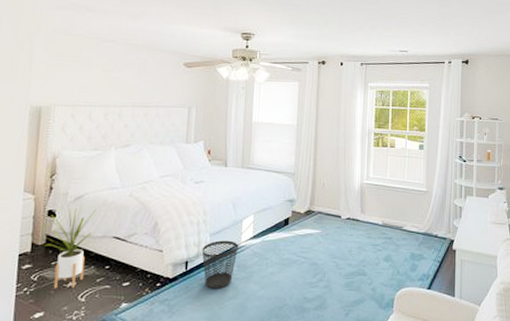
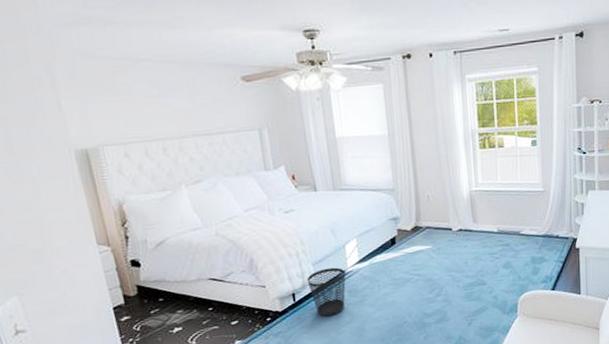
house plant: present [44,204,97,289] -> none [135,250,189,336]

